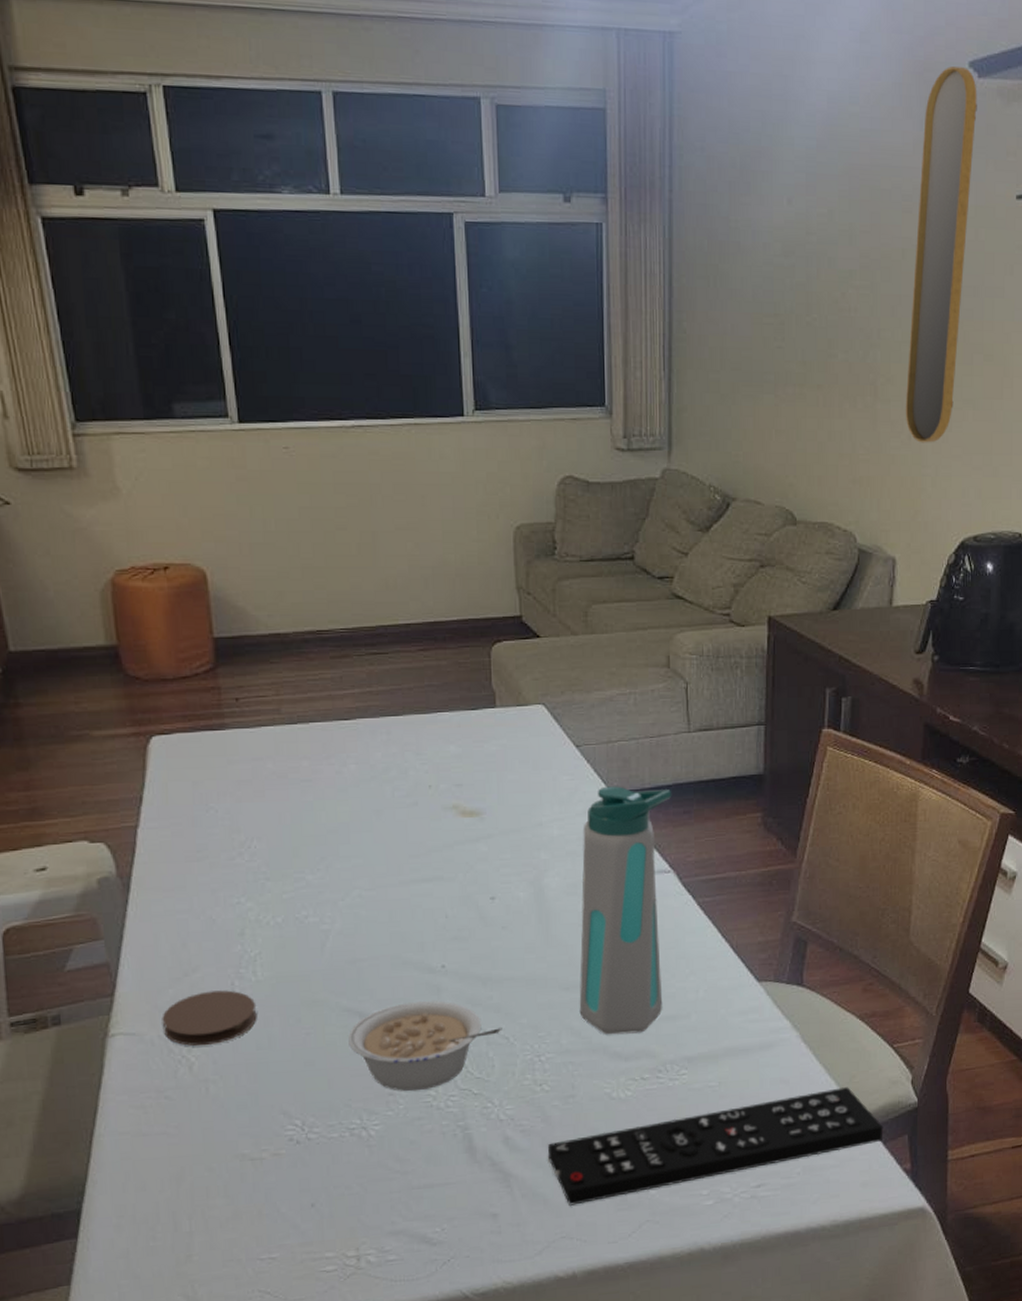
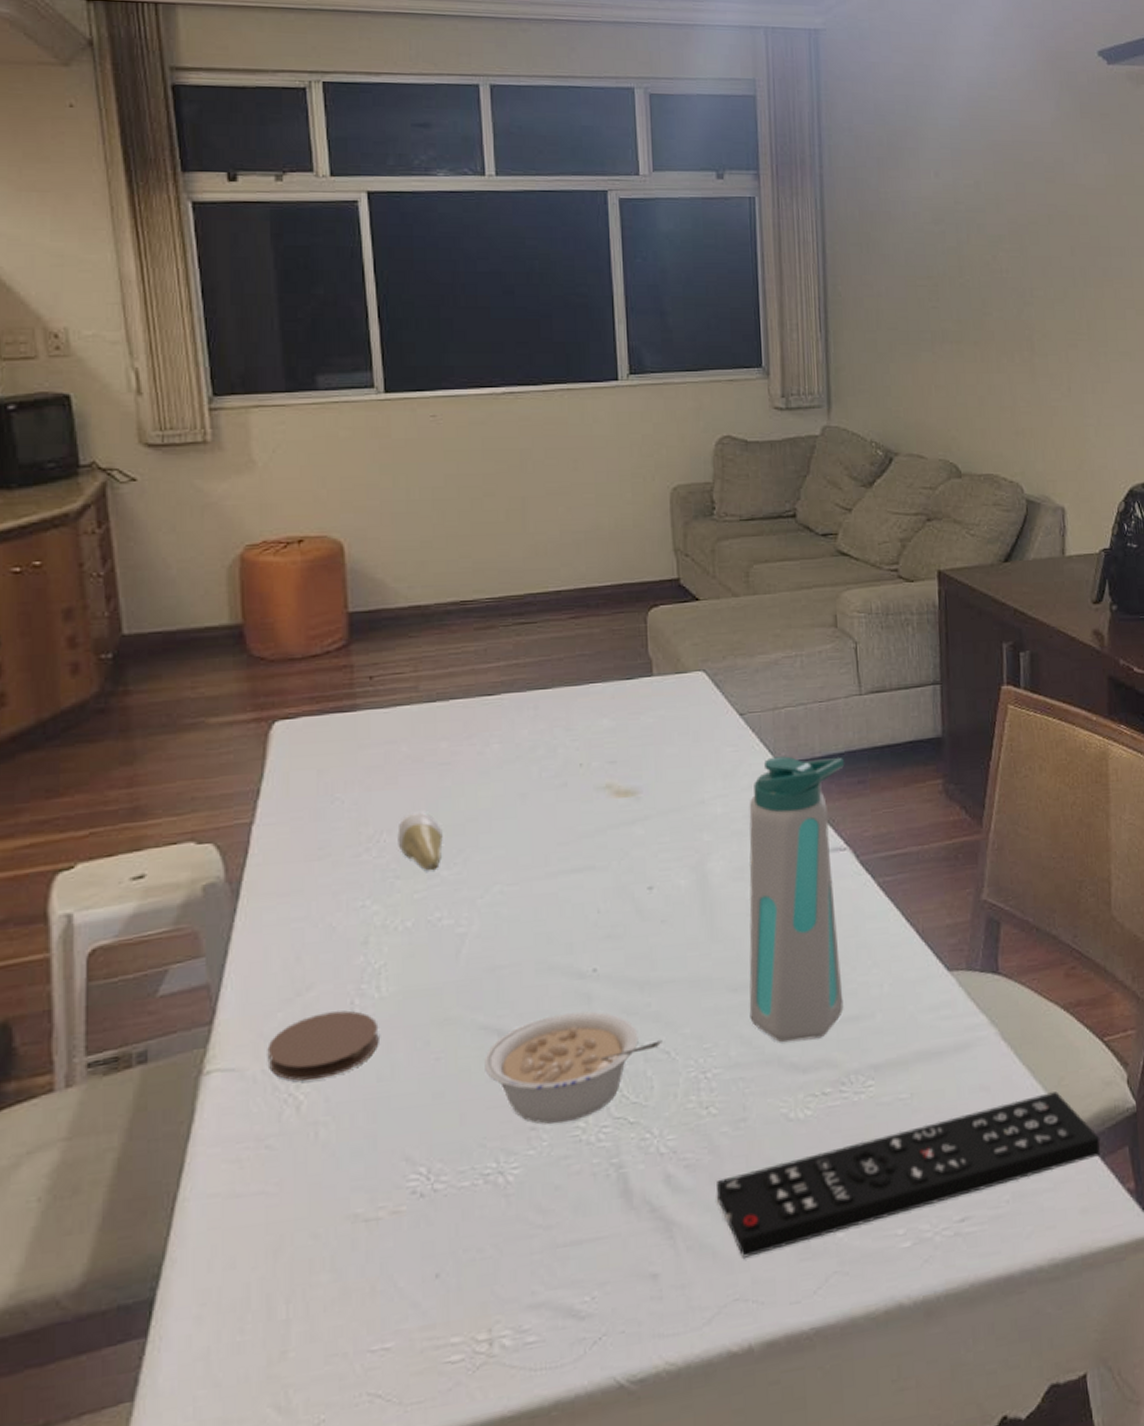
tooth: none [266,823,307,875] -> present [397,812,443,871]
home mirror: present [905,66,977,443] -> none [1060,55,1111,394]

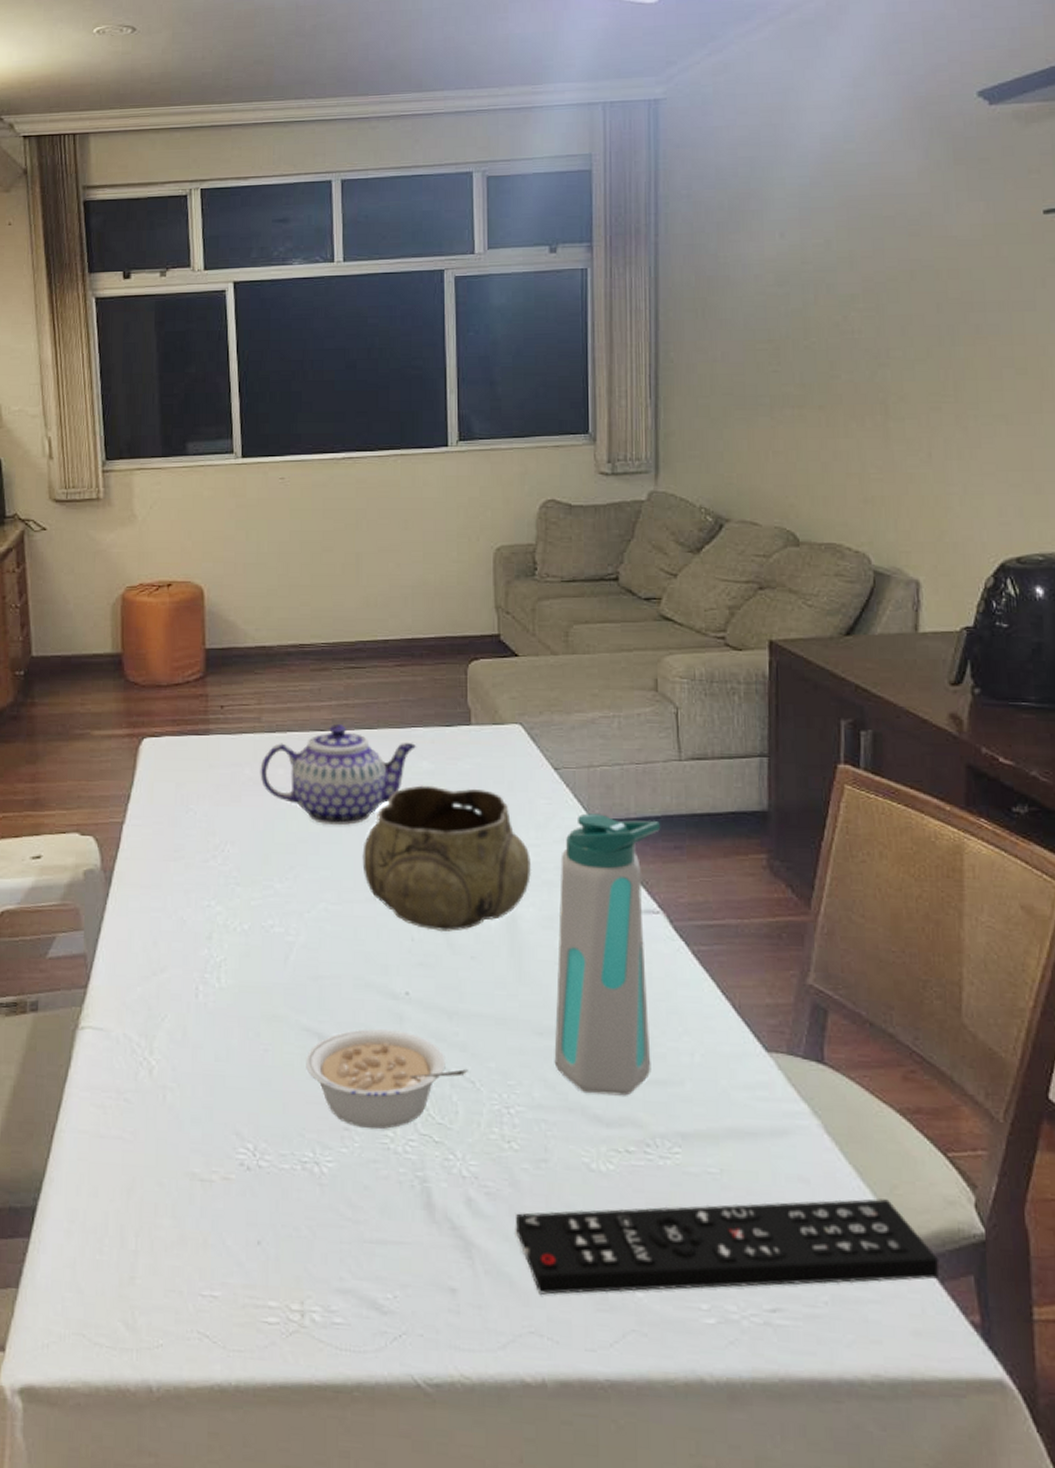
coaster: present [267,1010,379,1081] -> none [128,993,218,1050]
tooth: present [397,812,443,871] -> none [239,829,277,883]
teapot: none [419,687,596,799] -> present [260,724,417,826]
decorative bowl: none [540,742,721,899] -> present [362,785,532,931]

